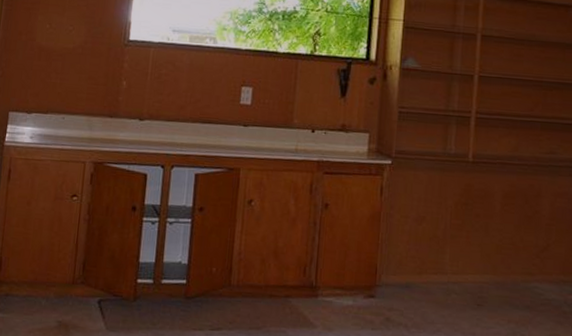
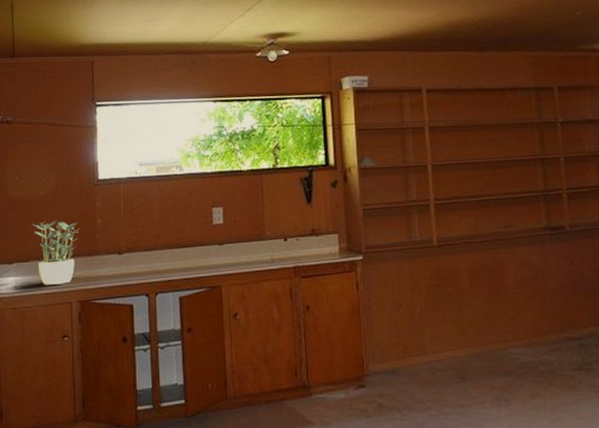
potted plant: none [56,74,104,142] -> present [32,220,80,285]

